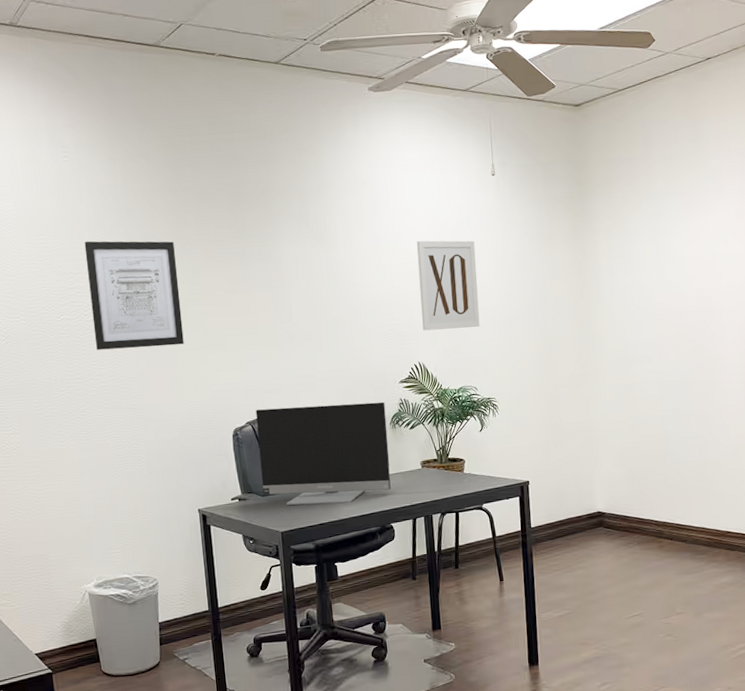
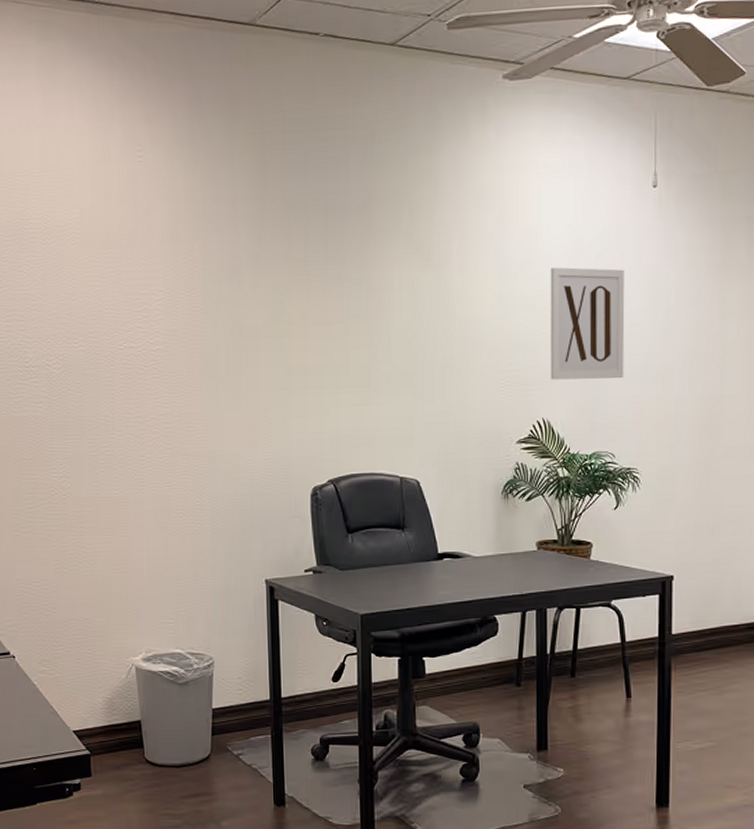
wall art: present [84,241,184,350] -> none [155,256,262,385]
monitor: present [256,401,391,506] -> none [340,465,498,586]

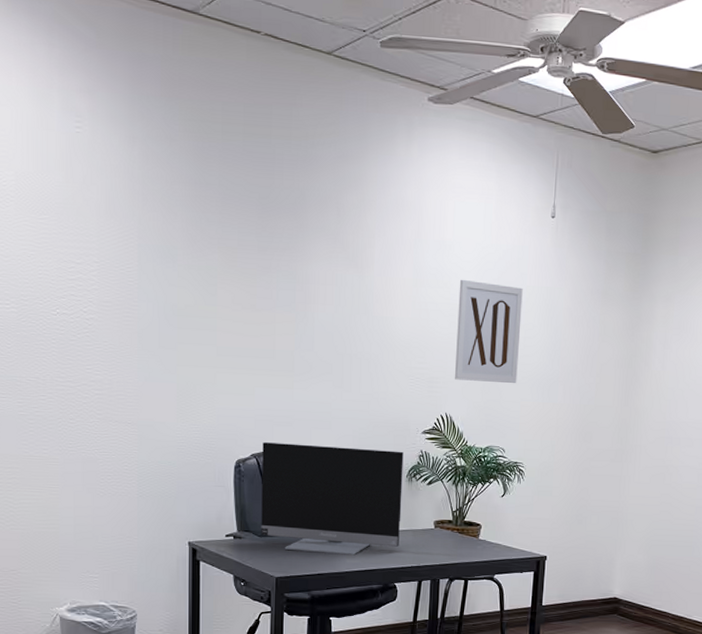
monitor: none [340,465,498,586] -> present [261,442,404,555]

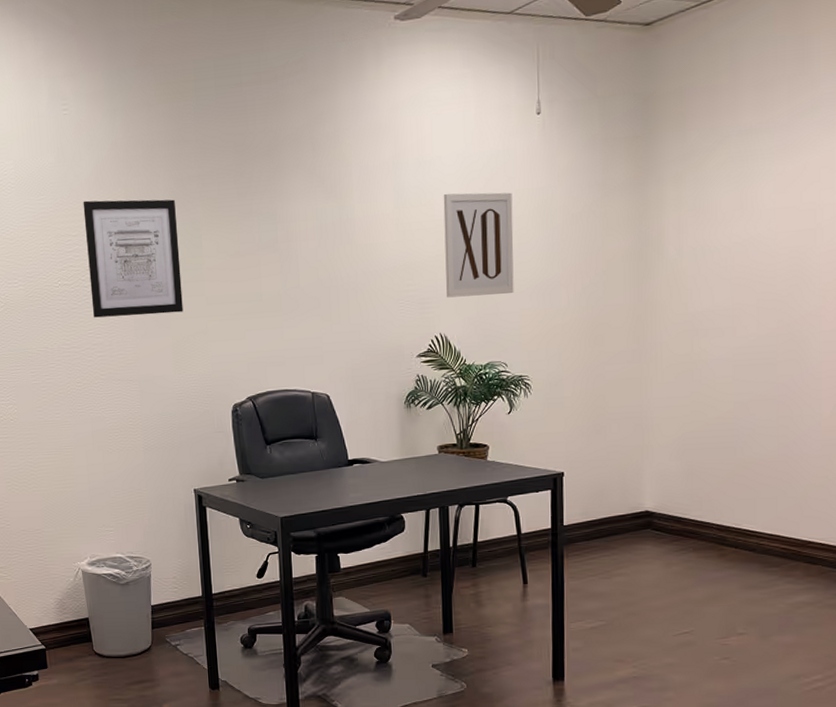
wall art: none [91,228,193,360] -> present [83,199,183,318]
monitor: present [261,442,404,555] -> none [257,378,403,490]

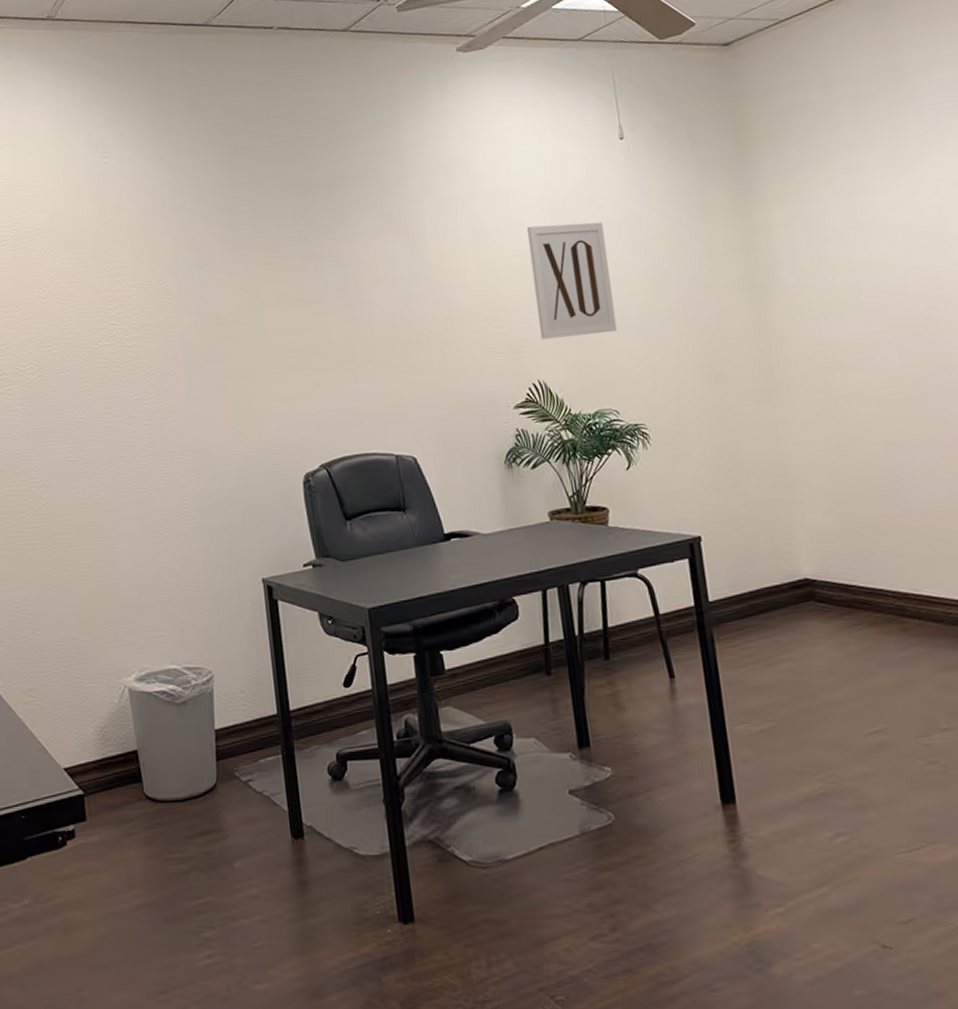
wall art: present [83,199,183,318] -> none [125,246,242,381]

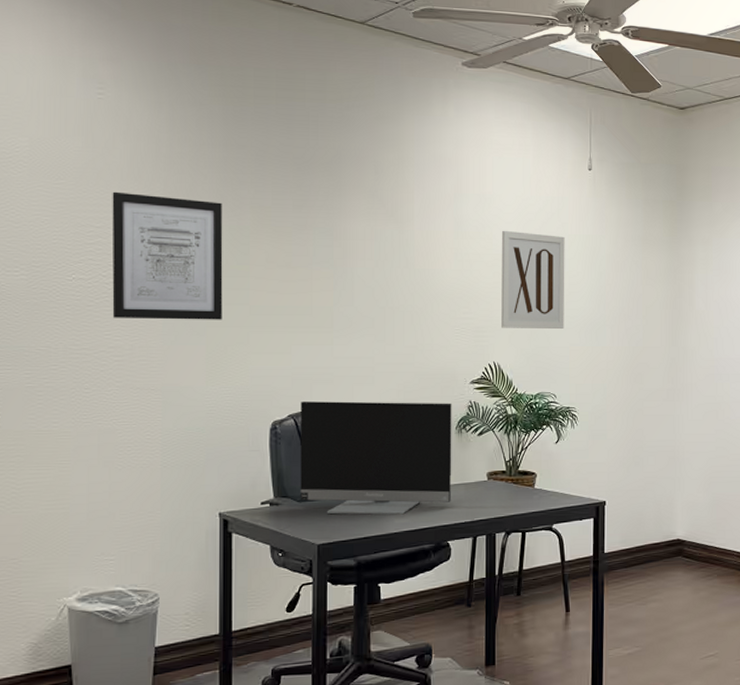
wall art: none [125,246,242,381] -> present [112,191,223,320]
monitor: none [331,433,510,574] -> present [300,401,452,515]

